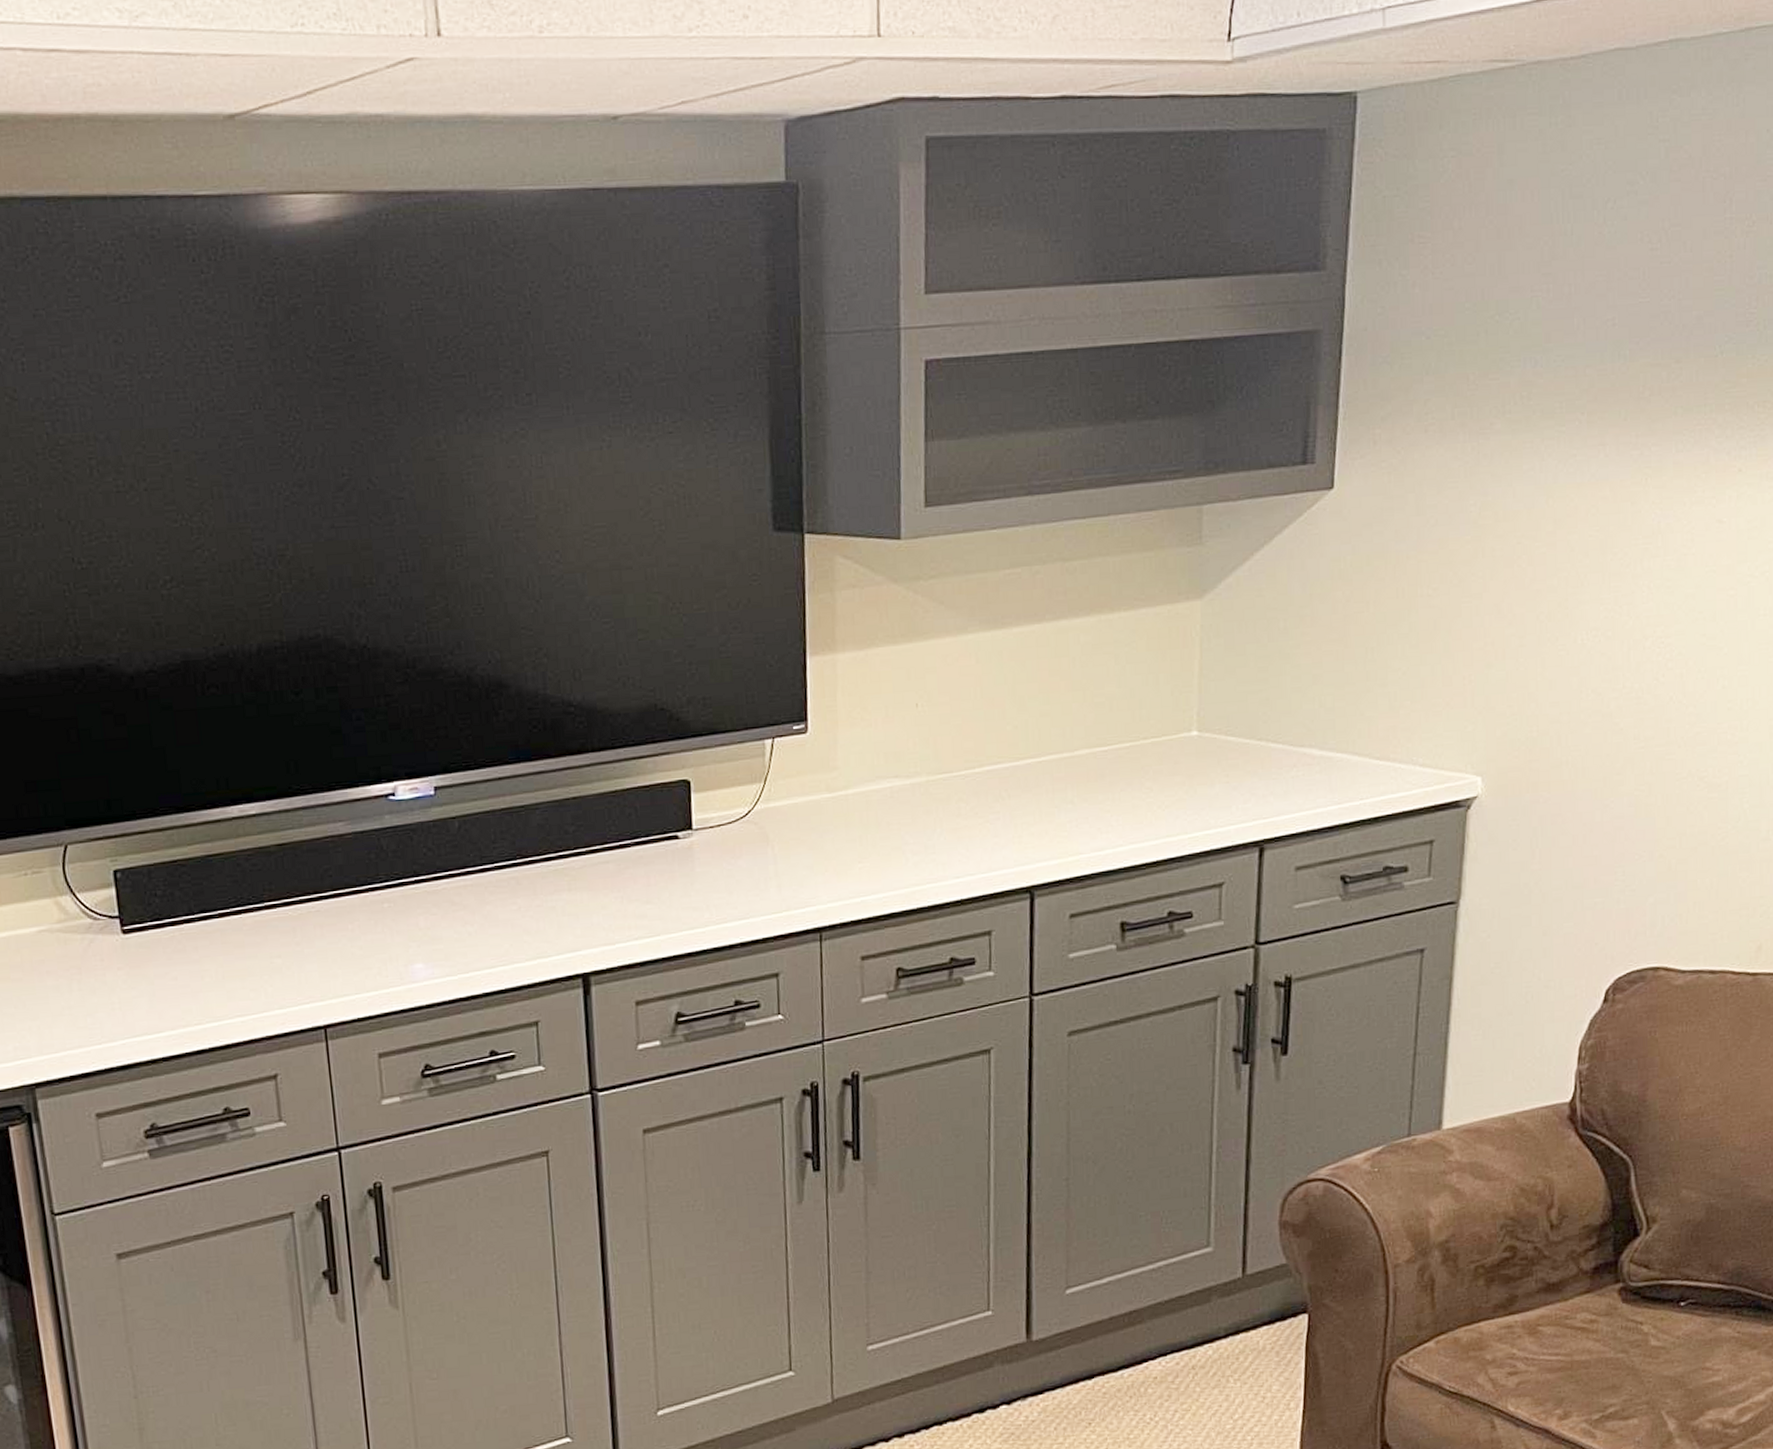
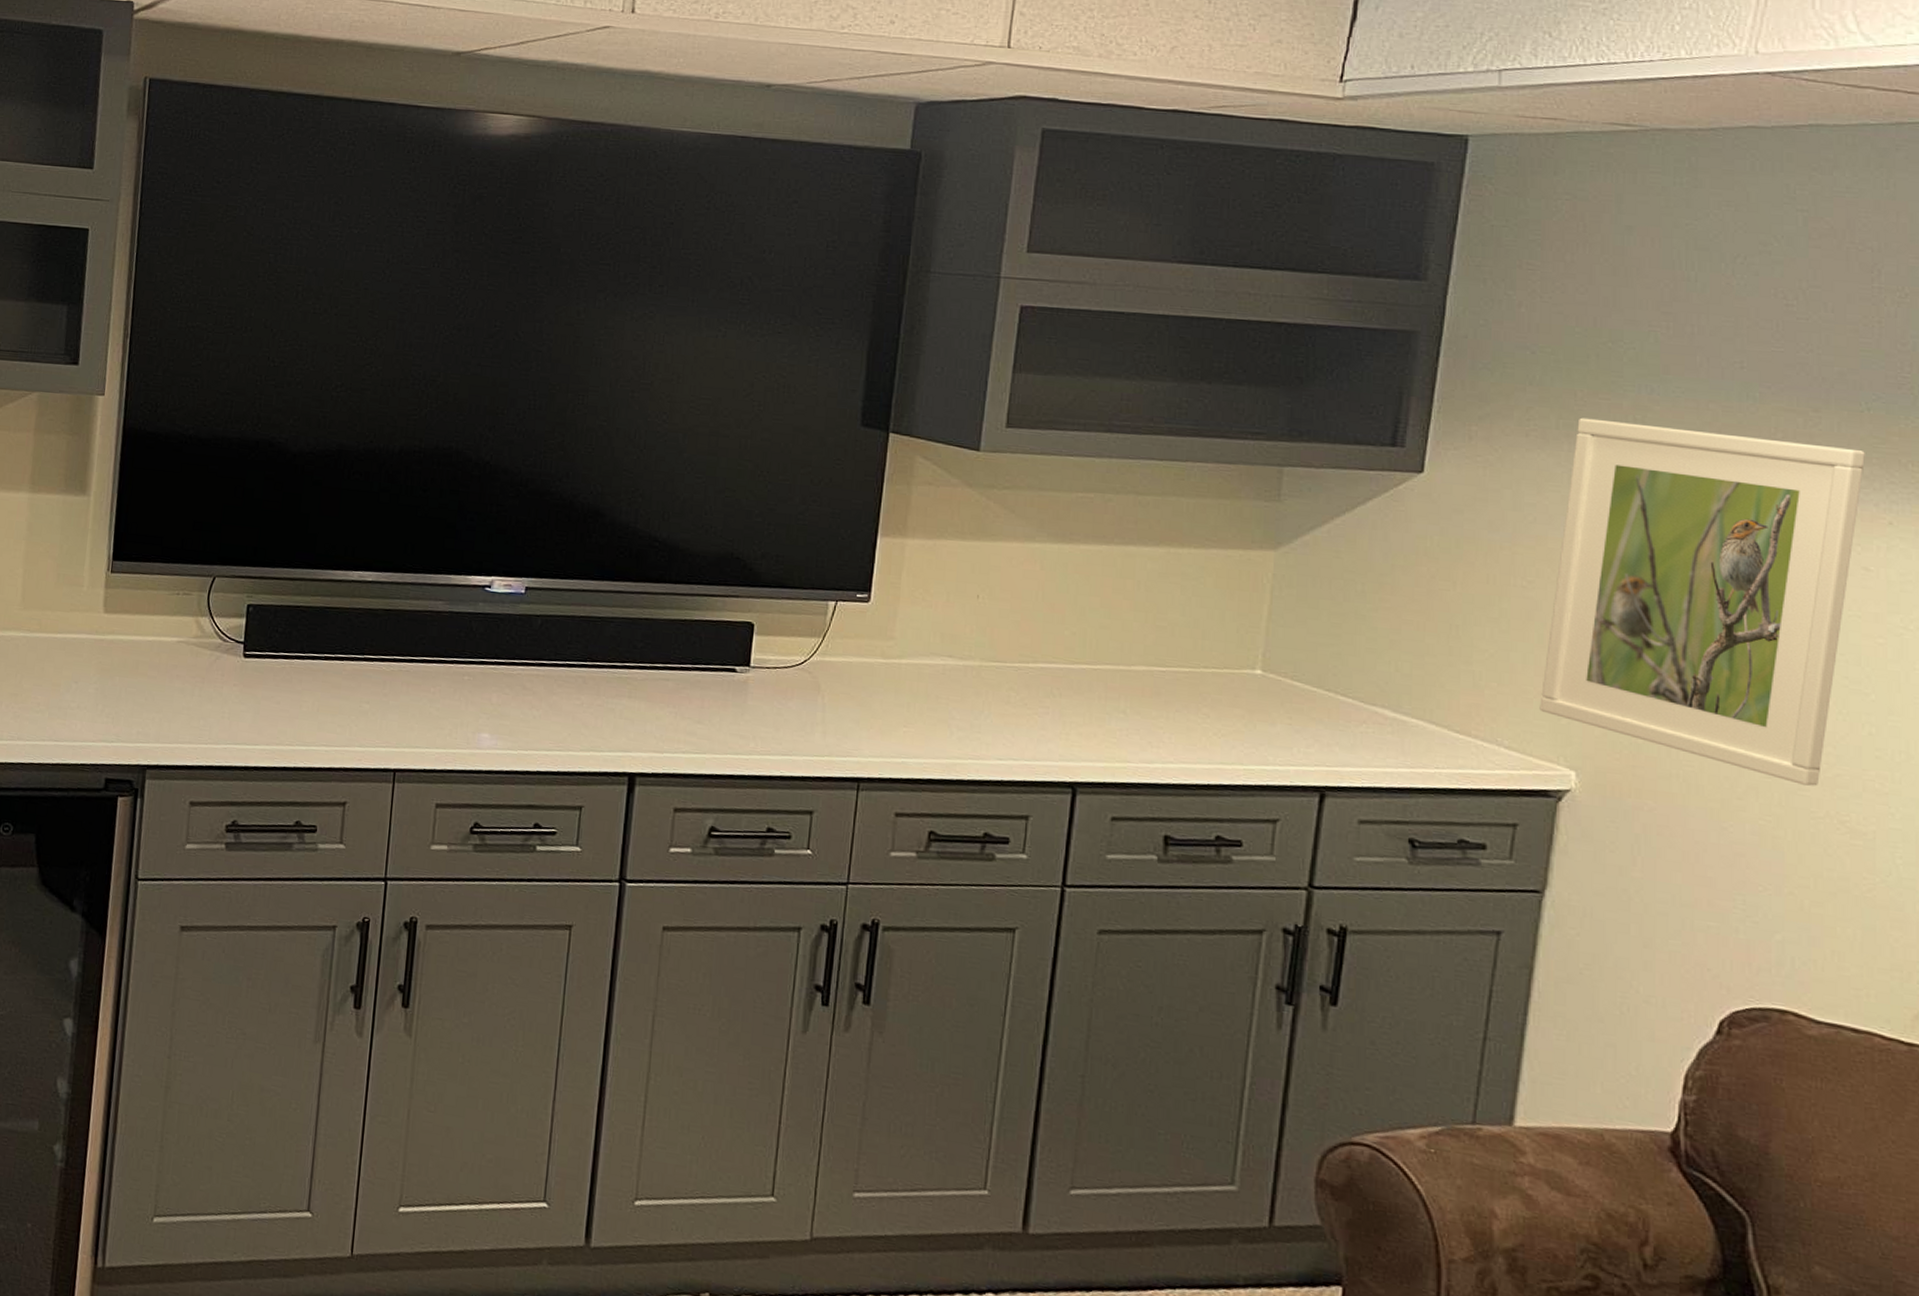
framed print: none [1448,397,1719,749] -> present [1539,417,1865,786]

